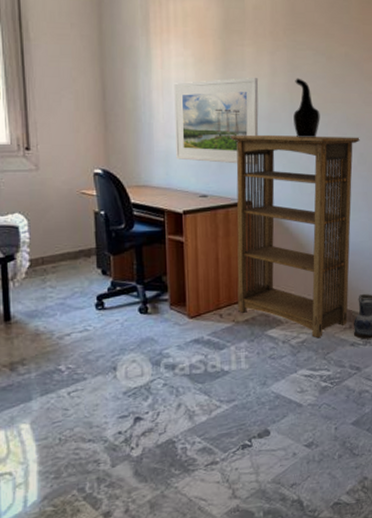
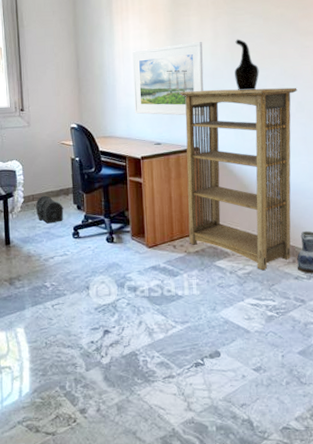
treasure chest: none [47,257,84,293] -> present [36,195,64,224]

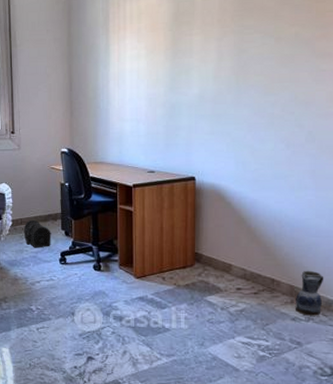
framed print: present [132,42,204,116] -> none [128,64,206,144]
bookshelf: present [179,87,298,271] -> none [177,115,309,309]
decorative vase: present [235,39,259,91] -> none [239,61,267,118]

